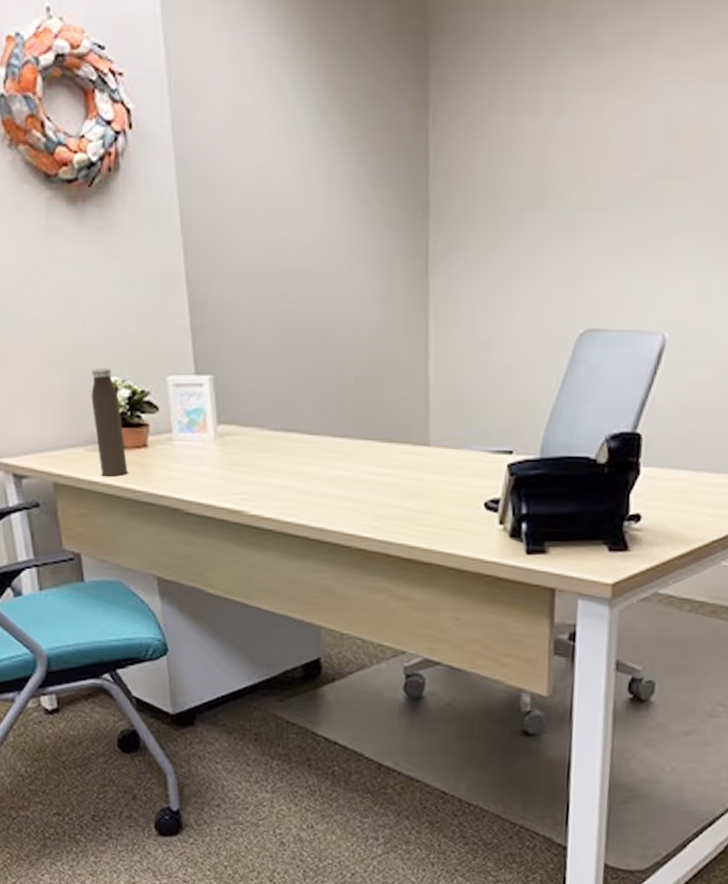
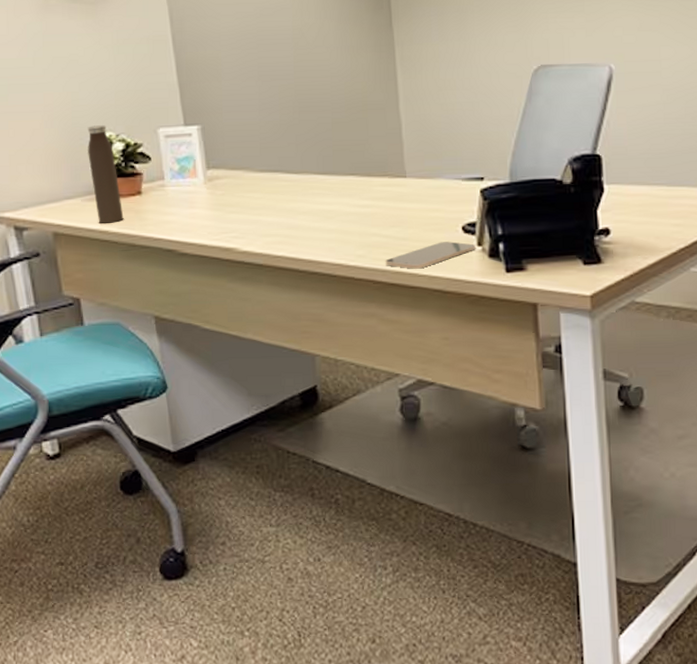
smartphone: none [400,518,497,545] -> present [385,241,476,269]

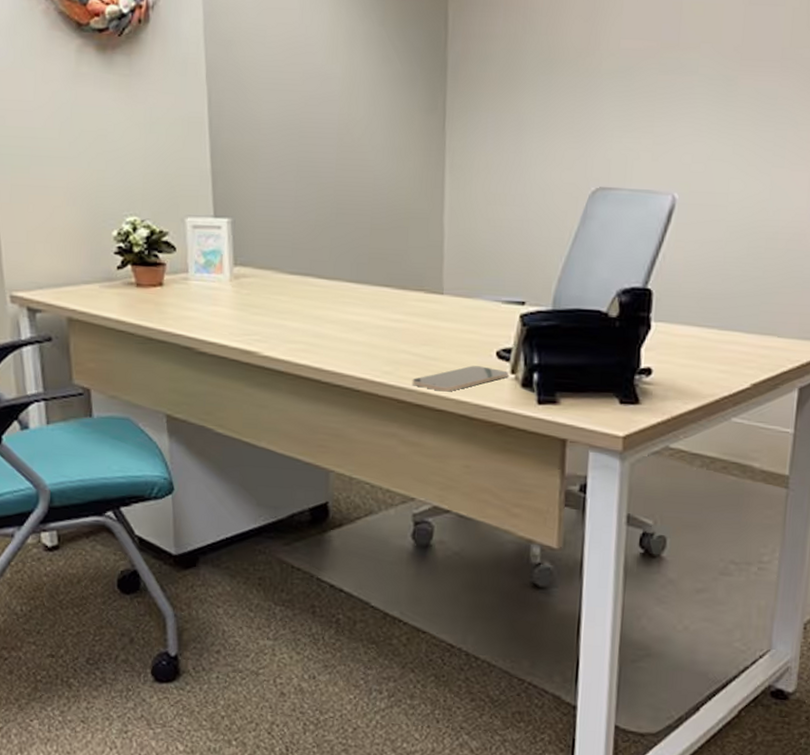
water bottle: present [87,124,124,224] -> none [110,207,143,314]

